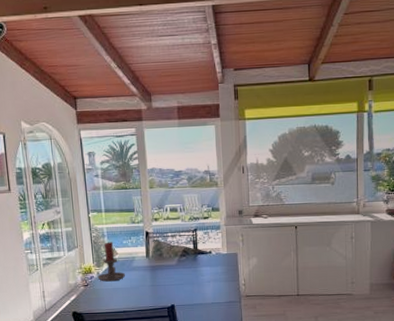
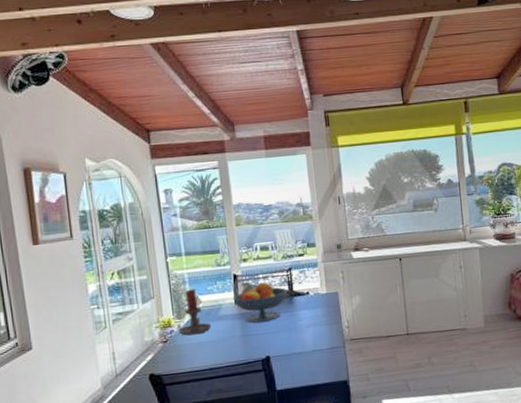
fruit bowl: none [144,240,193,275] -> present [233,282,288,323]

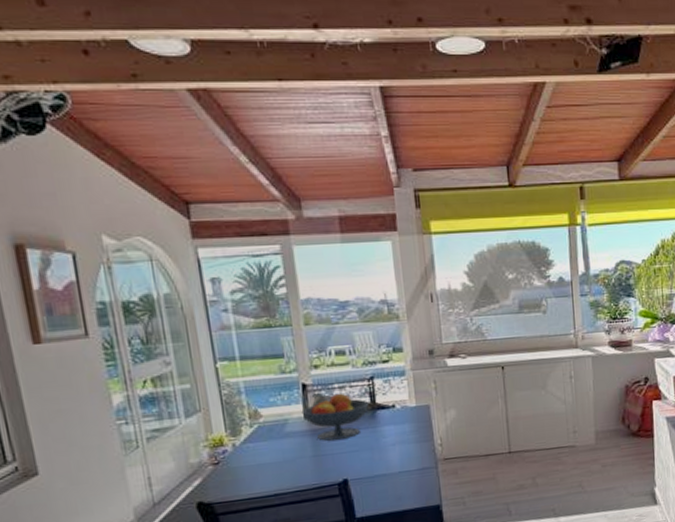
candle holder: present [178,288,211,336] -> none [233,400,275,457]

